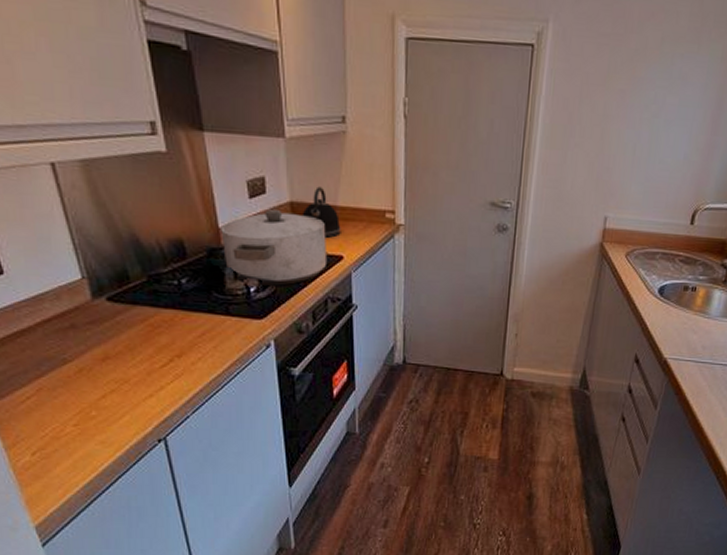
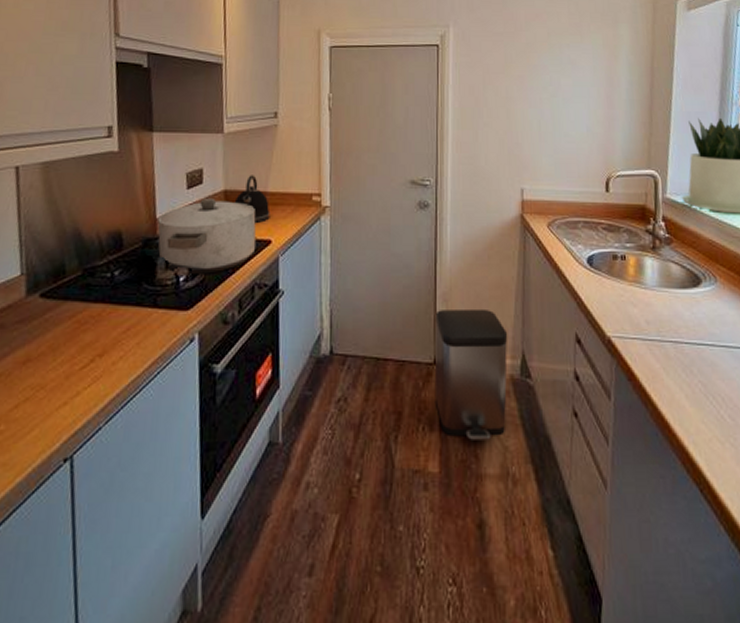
pedal bin: none [498,329,573,436] -> present [434,308,508,440]

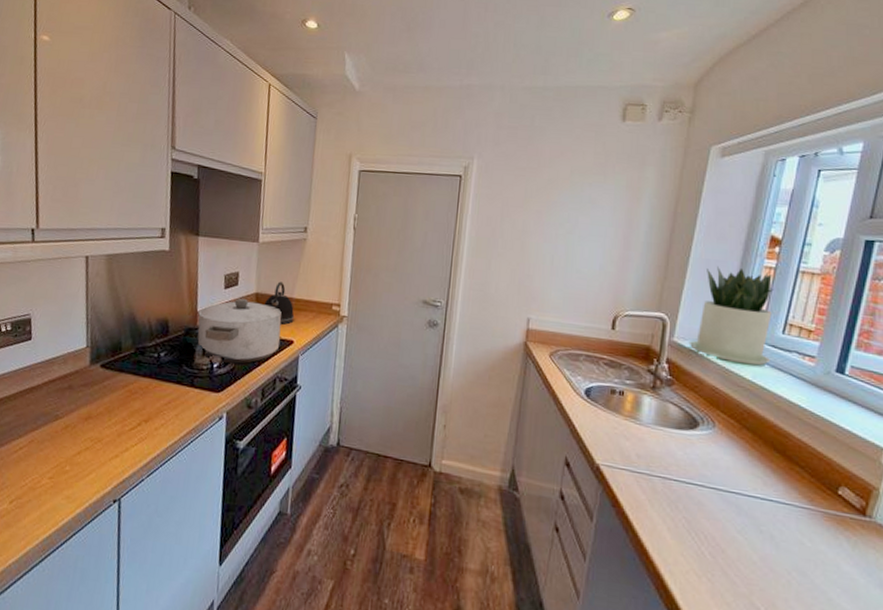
pedal bin: present [434,308,508,440] -> none [426,420,501,539]

